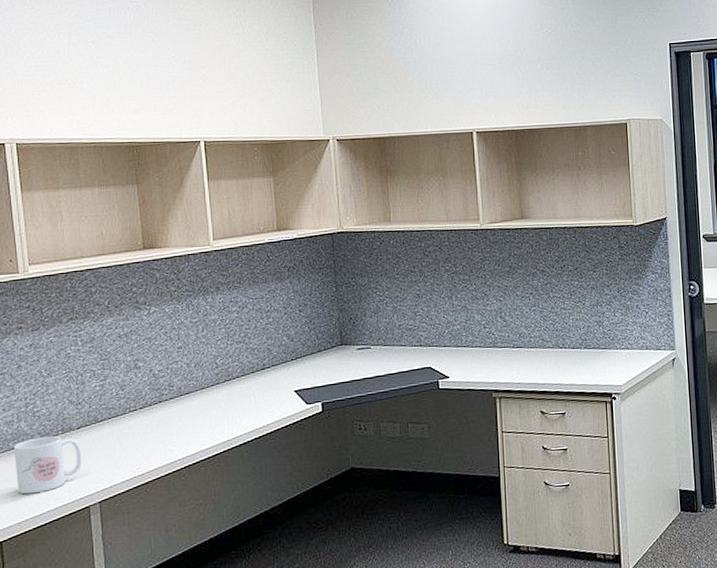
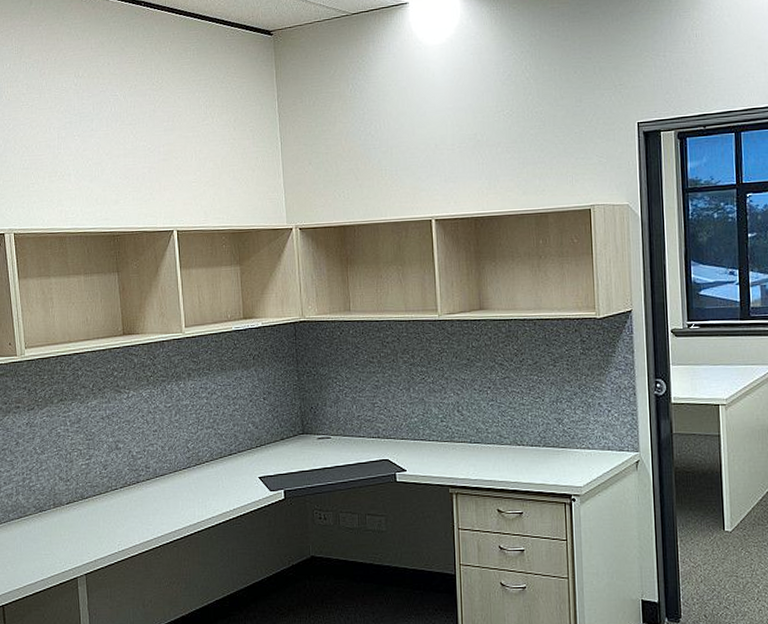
mug: present [13,436,82,495] -> none [13,510,71,563]

